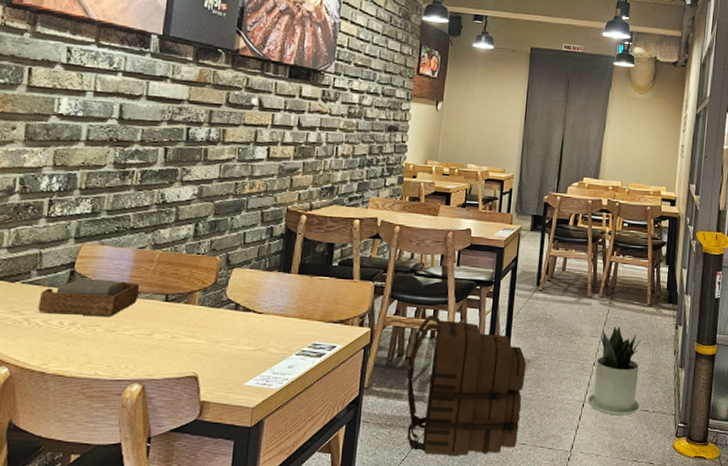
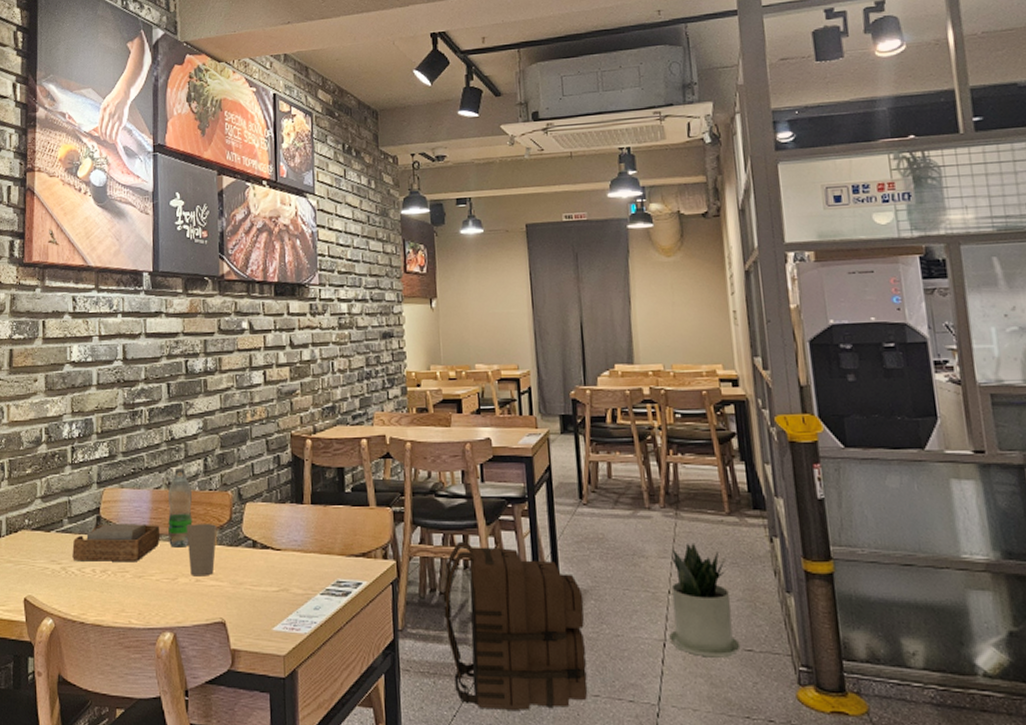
bottle: none [148,231,179,306] -> present [167,468,193,548]
cup: none [166,284,201,334] -> present [186,524,217,576]

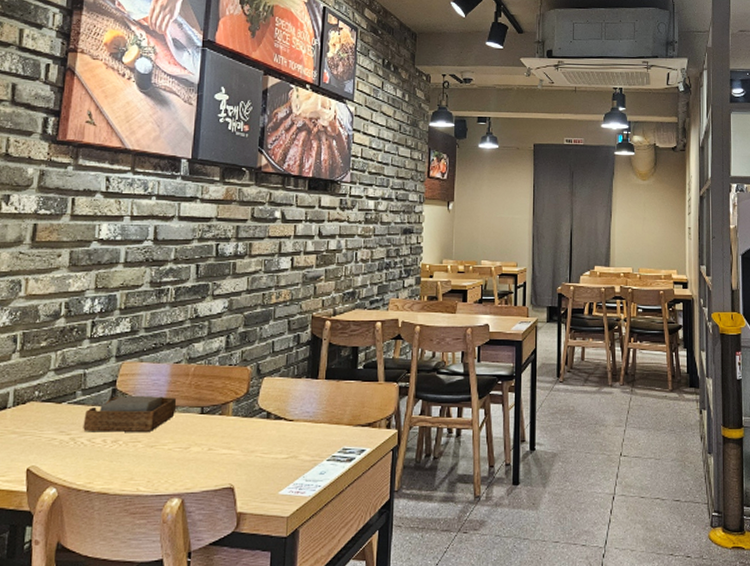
bottle: present [167,468,193,548] -> none [184,345,213,419]
cup: present [186,524,217,576] -> none [202,397,234,446]
backpack: present [442,541,588,710] -> none [436,412,553,557]
planter: present [669,542,741,658] -> none [618,414,671,507]

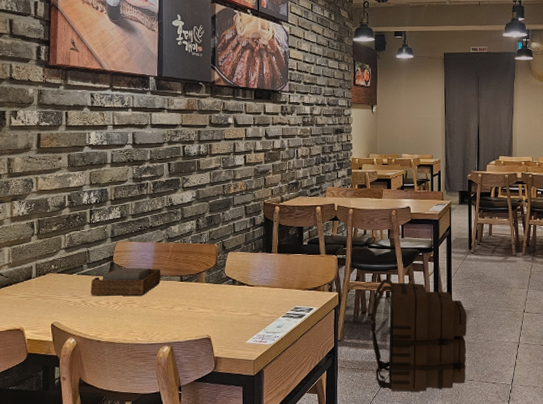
backpack: none [436,412,553,557] -> present [370,278,467,392]

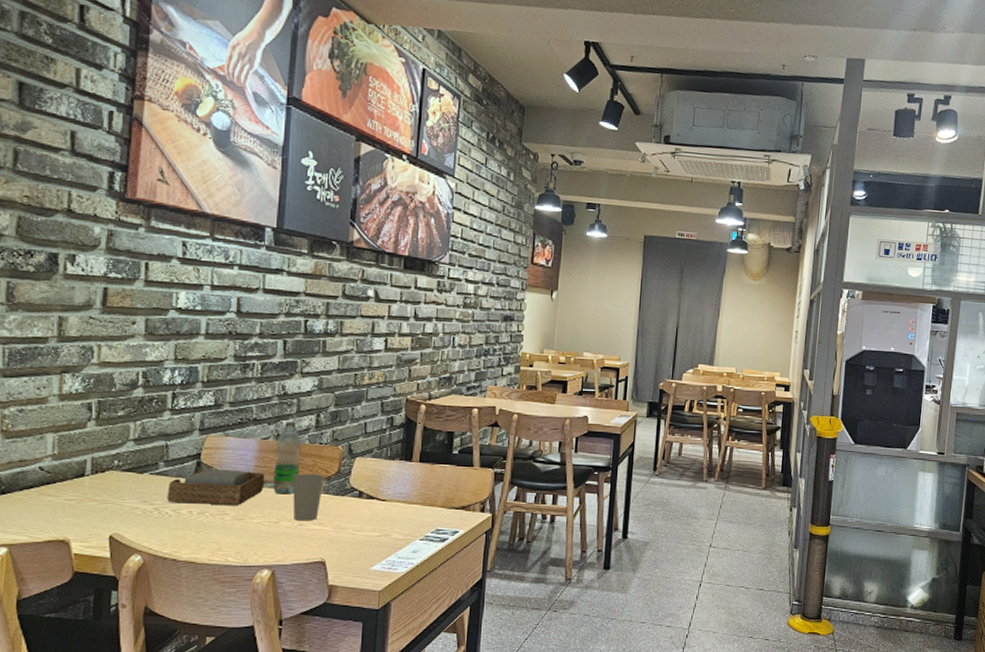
bottle: none [167,227,187,285] -> present [273,422,302,495]
cup: none [181,268,206,306] -> present [292,474,325,521]
backpack: present [370,278,467,392] -> none [528,500,645,634]

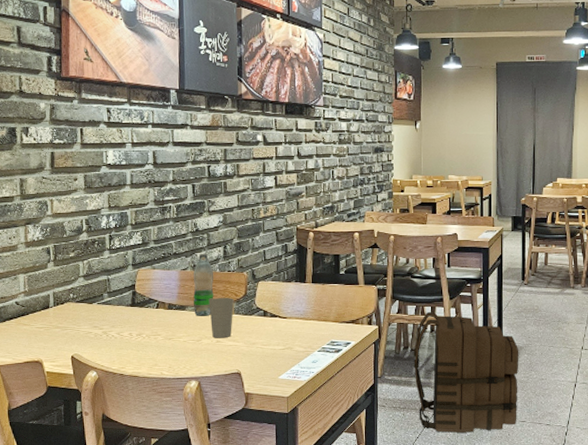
napkin holder: present [167,469,265,506] -> none [112,297,187,328]
backpack: none [528,500,645,634] -> present [413,311,519,433]

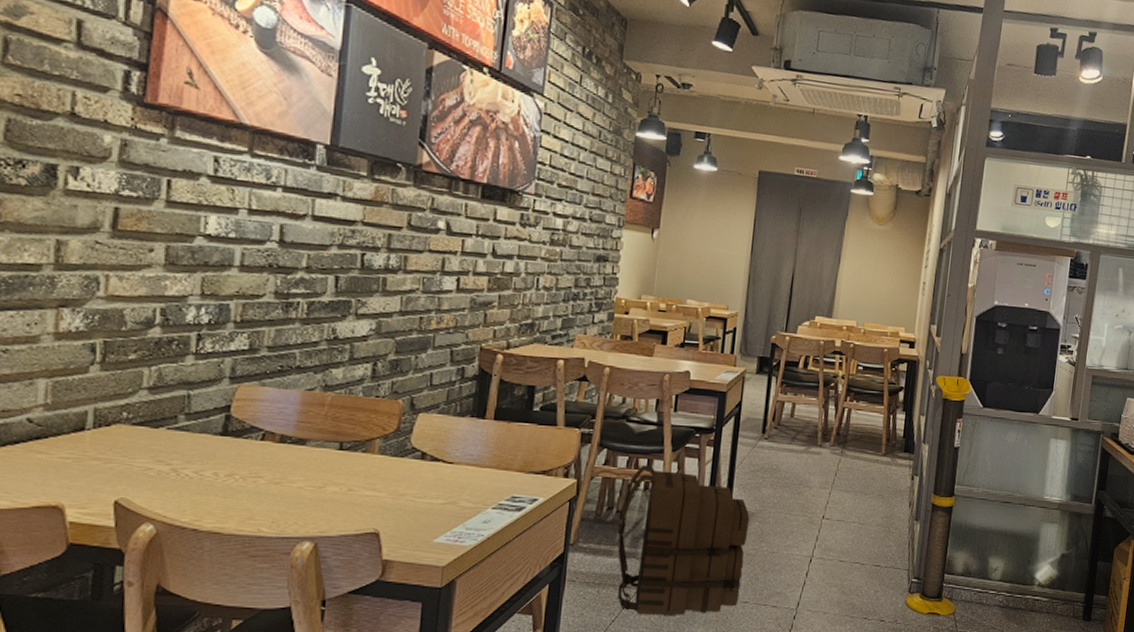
bottle: present [193,254,214,316] -> none [319,371,355,455]
cup: present [208,298,235,338] -> none [341,431,381,486]

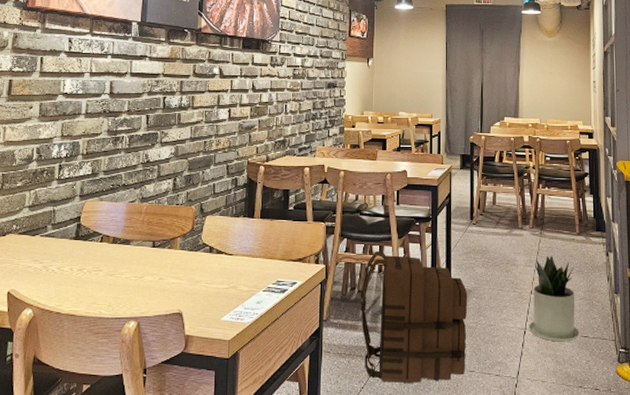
planter: none [816,477,874,571] -> present [529,255,580,342]

